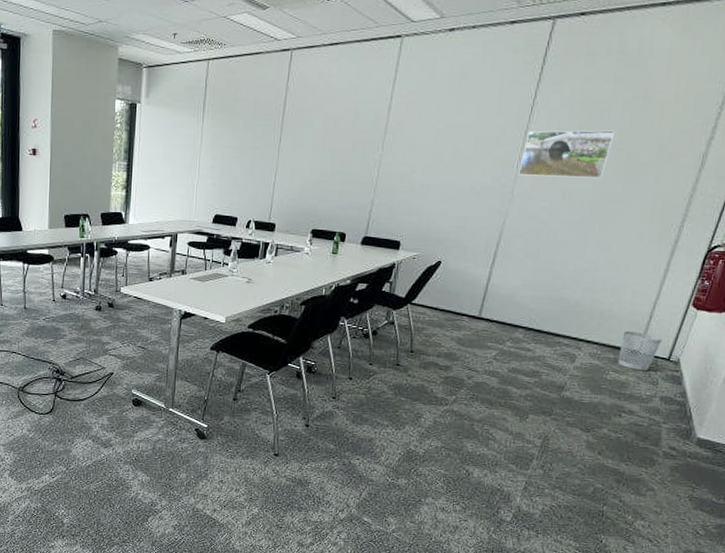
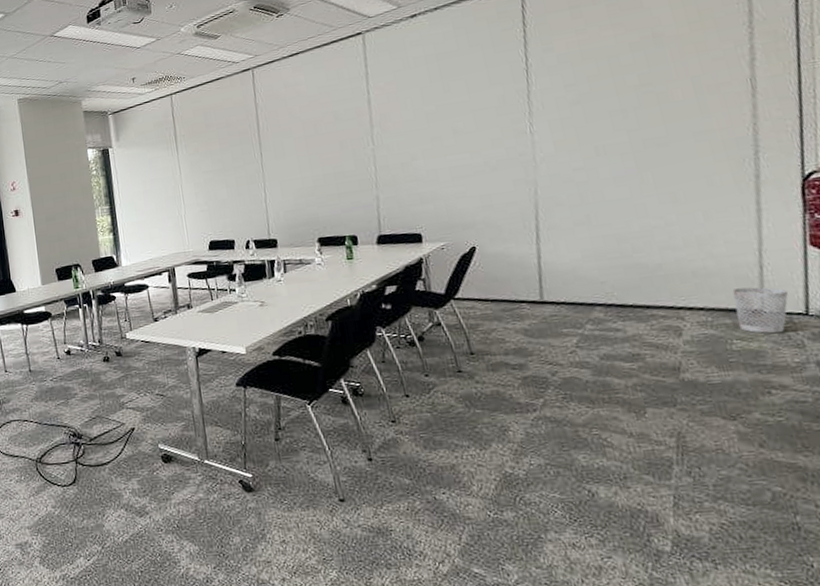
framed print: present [518,130,615,179] -> none [531,74,636,141]

